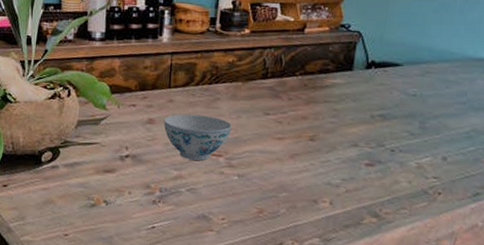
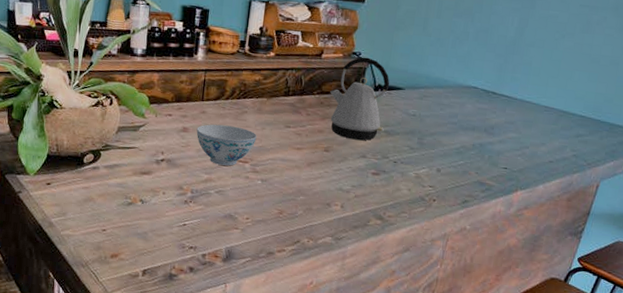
kettle: none [315,30,385,127] -> present [330,57,390,141]

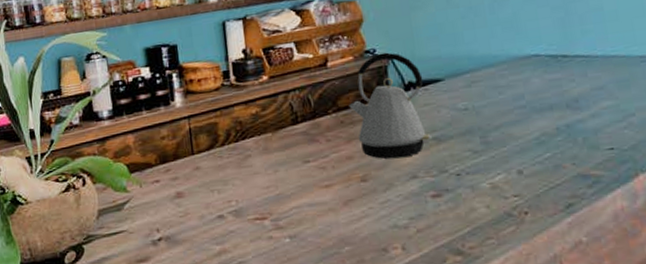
bowl: present [196,124,257,166] -> none [193,176,271,230]

